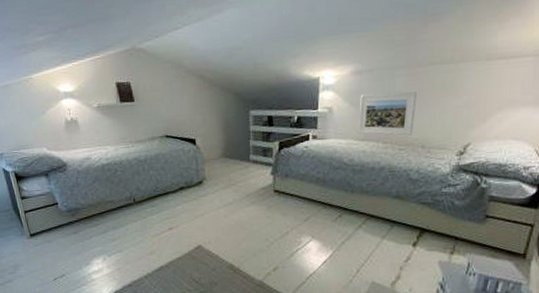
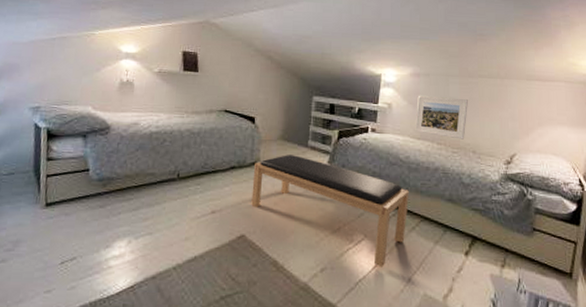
bench: none [201,170,354,263] -> present [251,155,409,268]

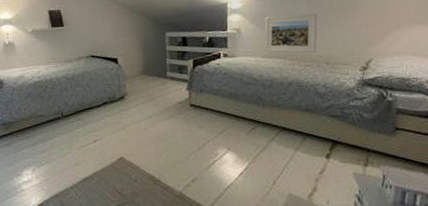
bench: present [251,155,409,268] -> none [123,86,266,175]

